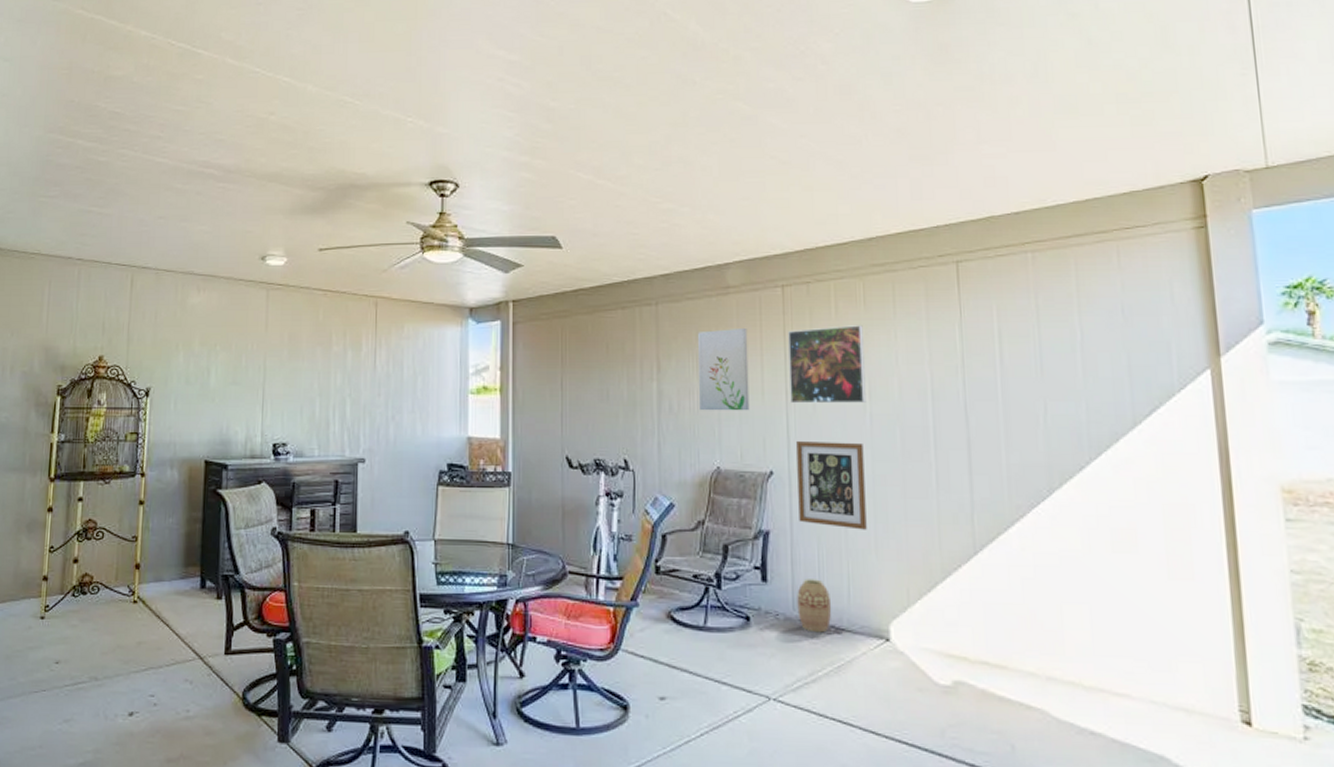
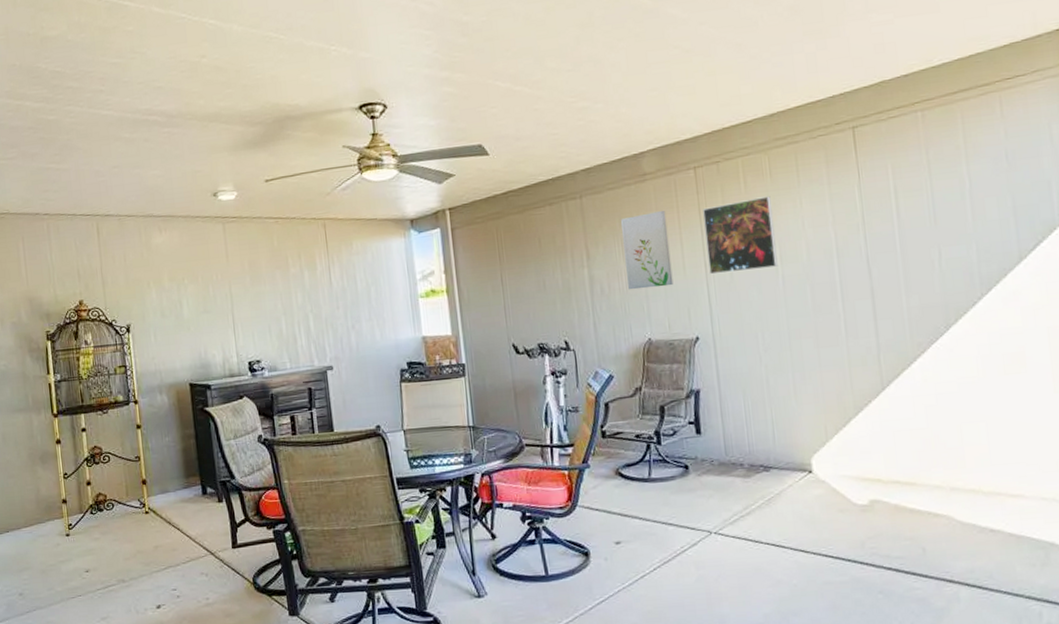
wall art: present [796,440,867,530] -> none [718,303,786,380]
vase: present [797,579,832,633] -> none [728,426,760,473]

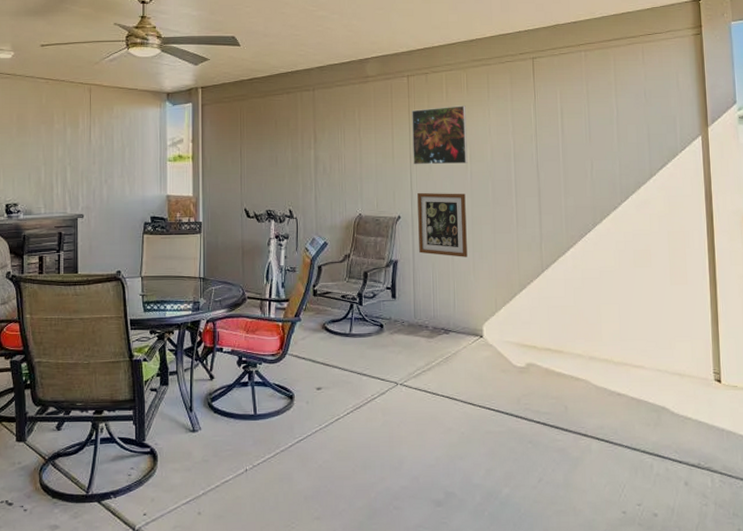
wall art: present [620,210,673,290] -> none [344,107,383,172]
wall art: none [718,303,786,380] -> present [417,192,467,257]

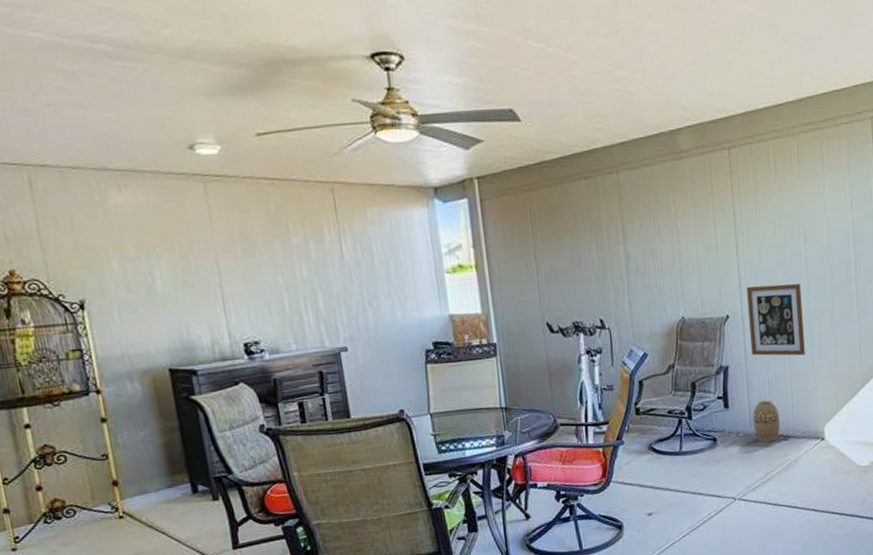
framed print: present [412,105,468,165] -> none [736,180,802,255]
vase: none [417,295,442,334] -> present [752,400,780,443]

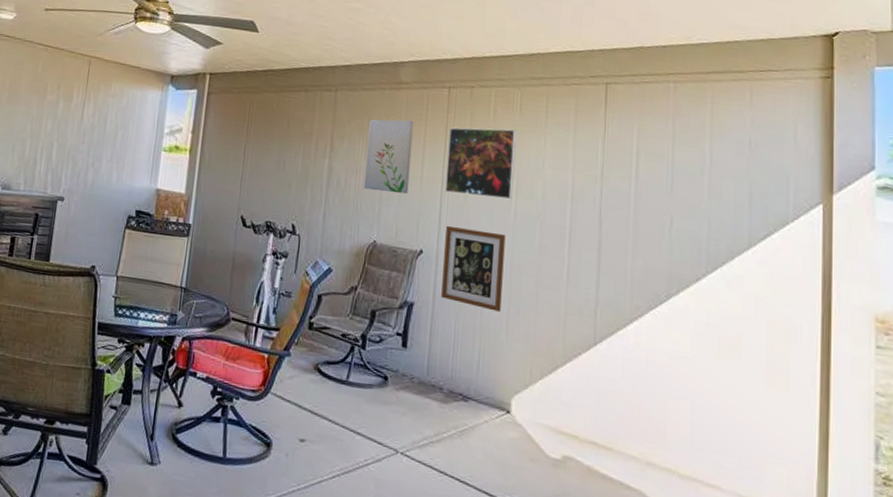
wall art: none [656,189,706,269] -> present [364,119,414,195]
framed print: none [736,180,802,255] -> present [445,127,517,199]
vase: present [752,400,780,443] -> none [430,349,462,399]

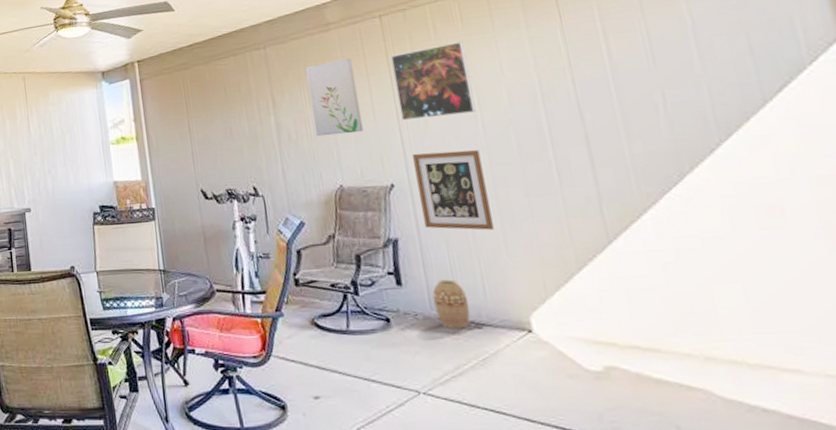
vase: none [430,349,462,399] -> present [432,279,470,329]

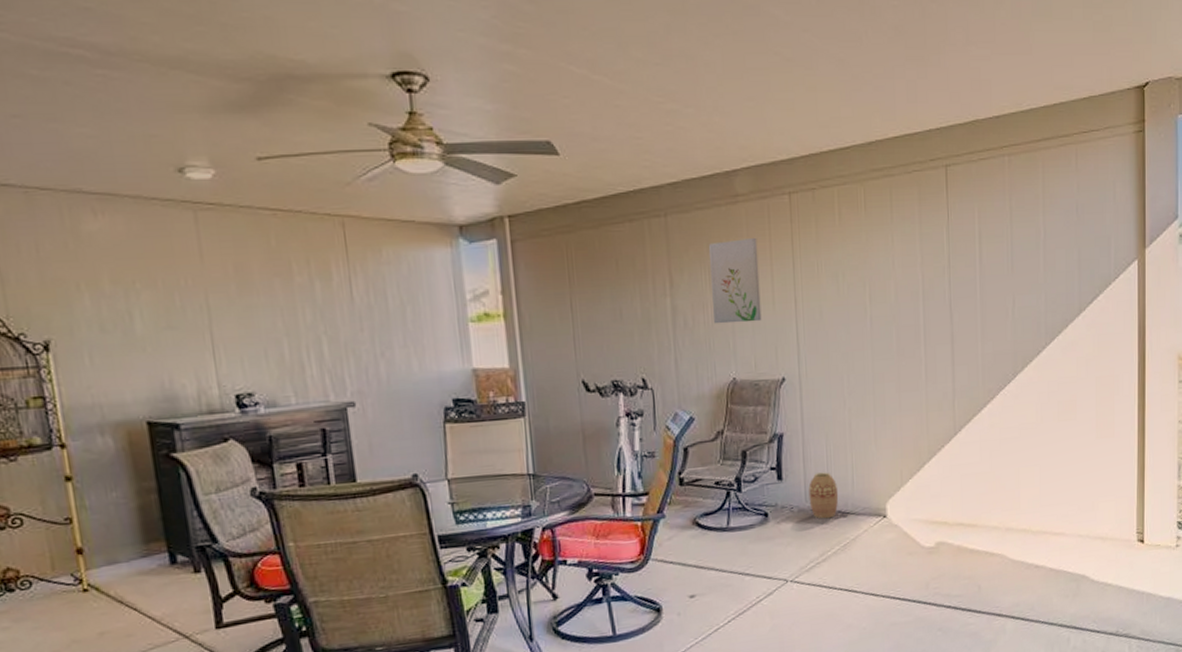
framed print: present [391,41,476,121] -> none [796,231,867,312]
wall art: present [412,150,494,230] -> none [805,344,868,424]

